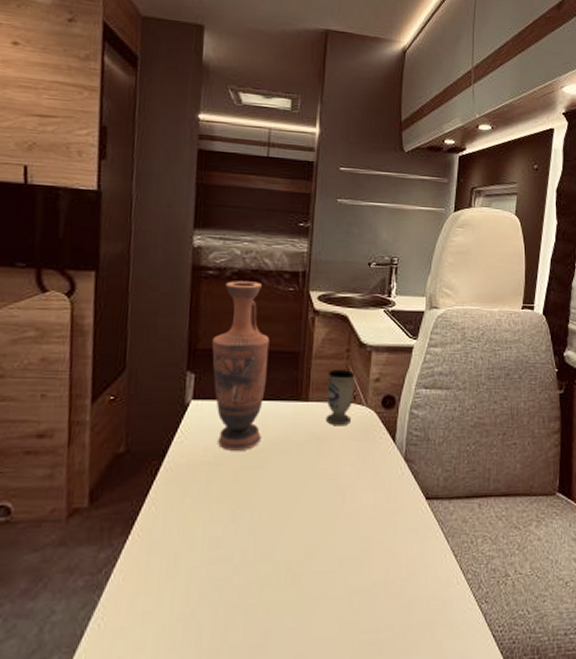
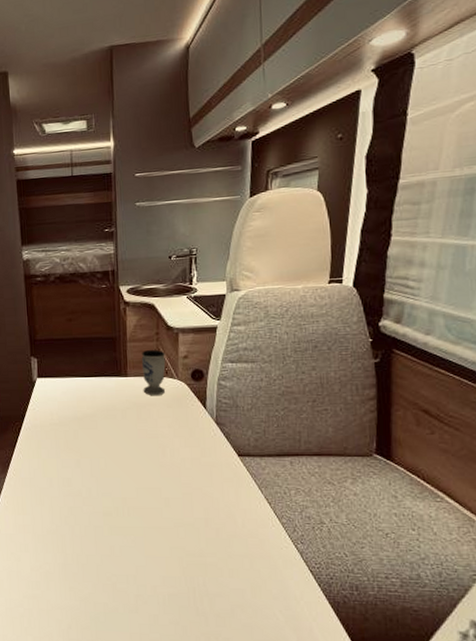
vase: present [211,281,270,451] -> none [46,283,93,415]

